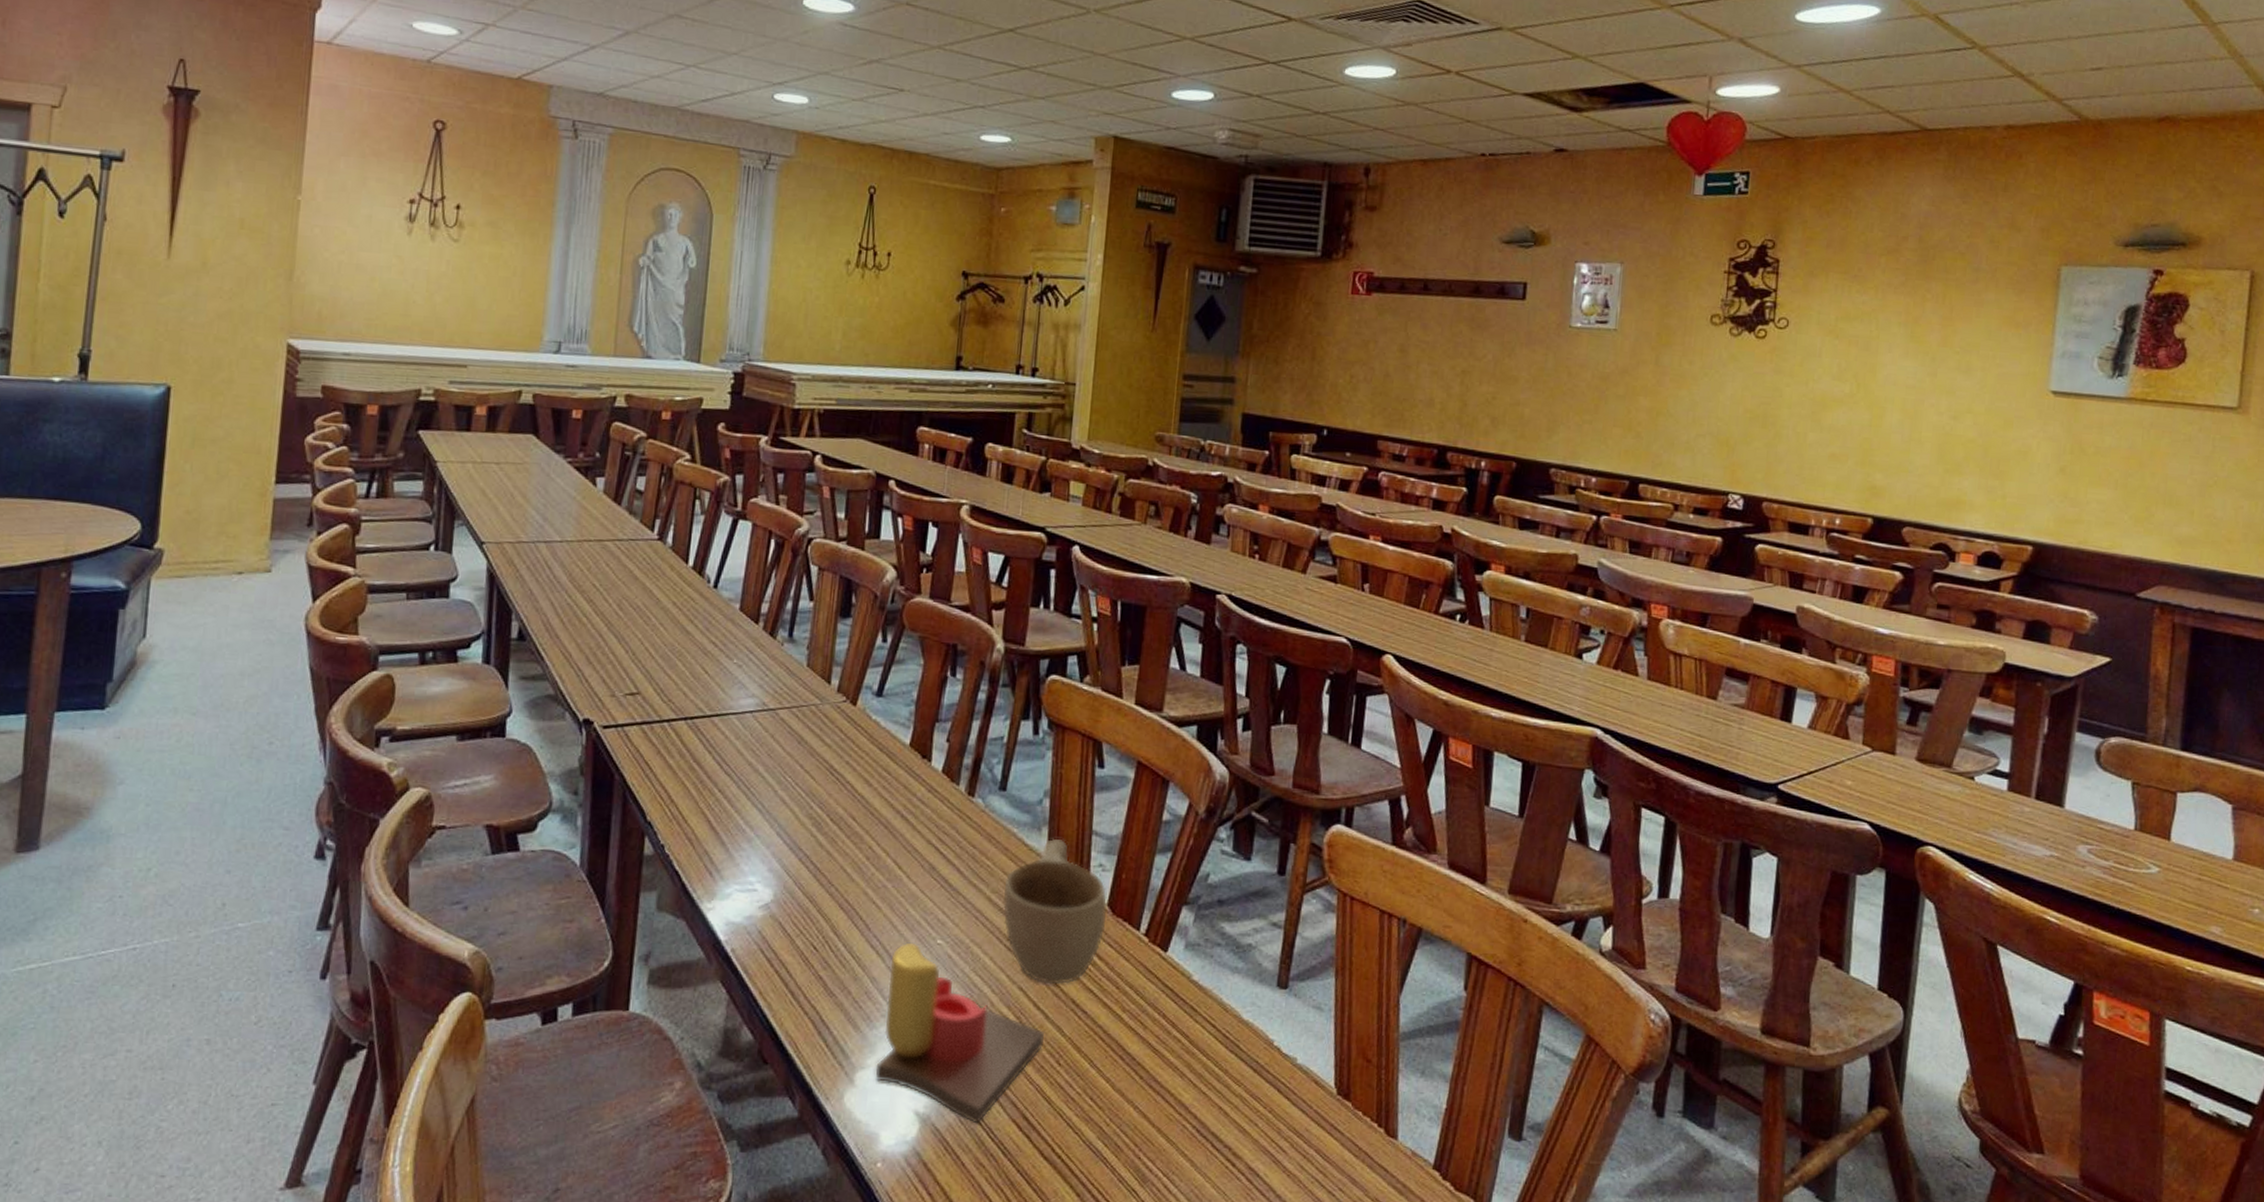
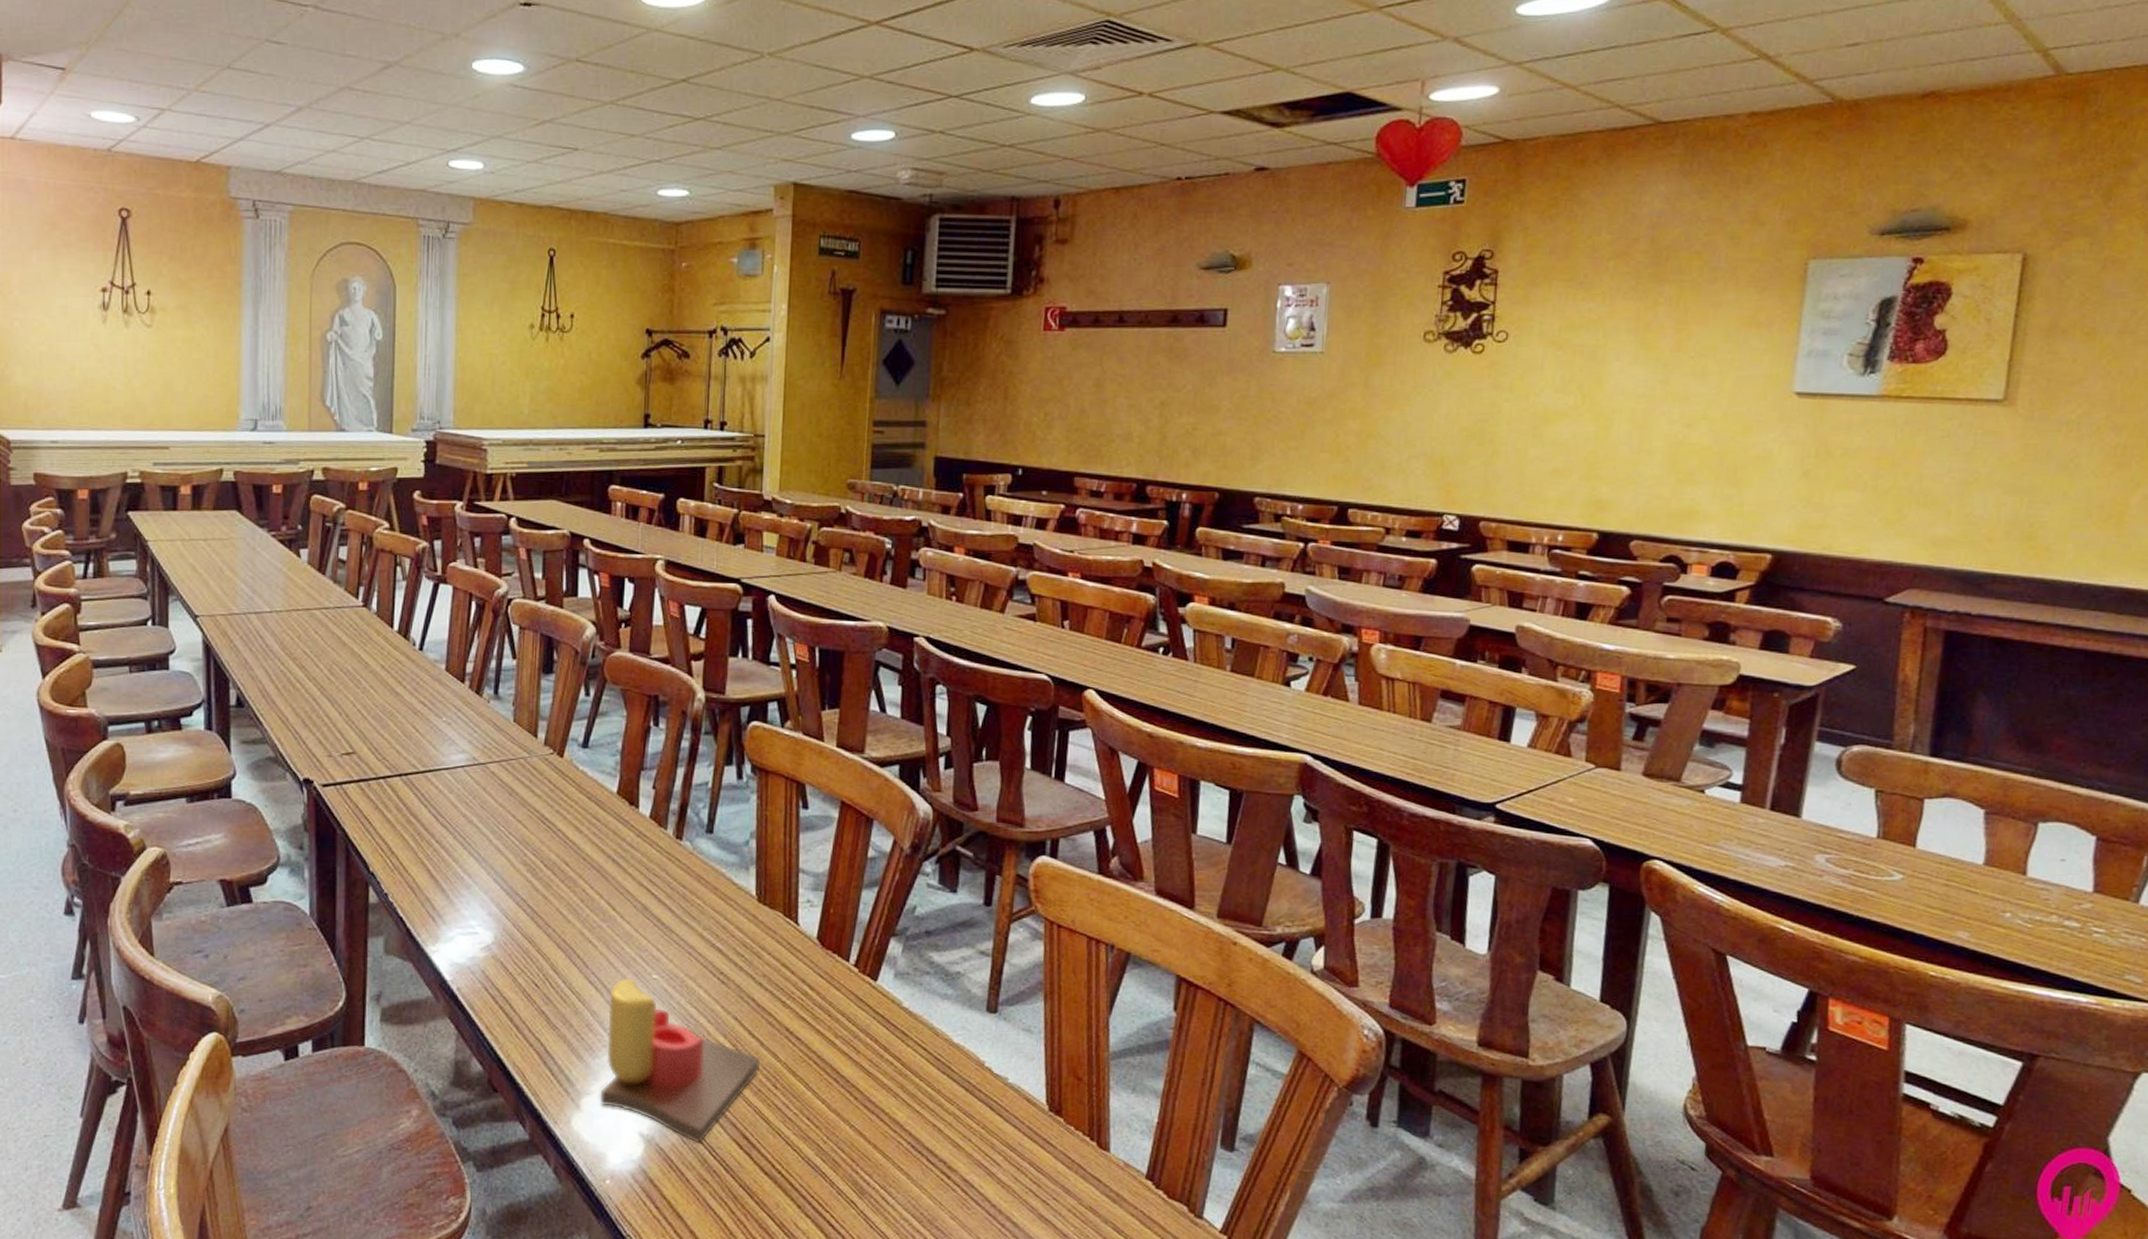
cup: present [1003,838,1107,984] -> none [714,877,817,1014]

